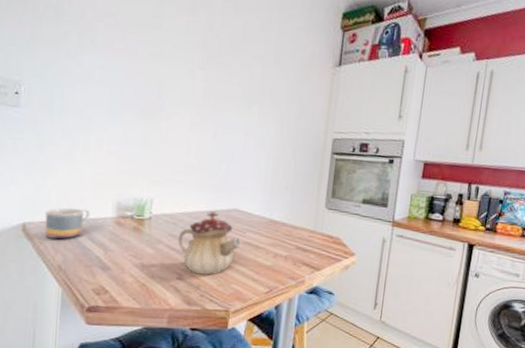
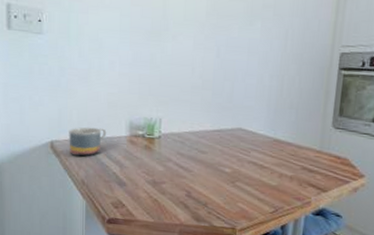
teapot: present [178,212,242,275] -> none [186,131,247,194]

